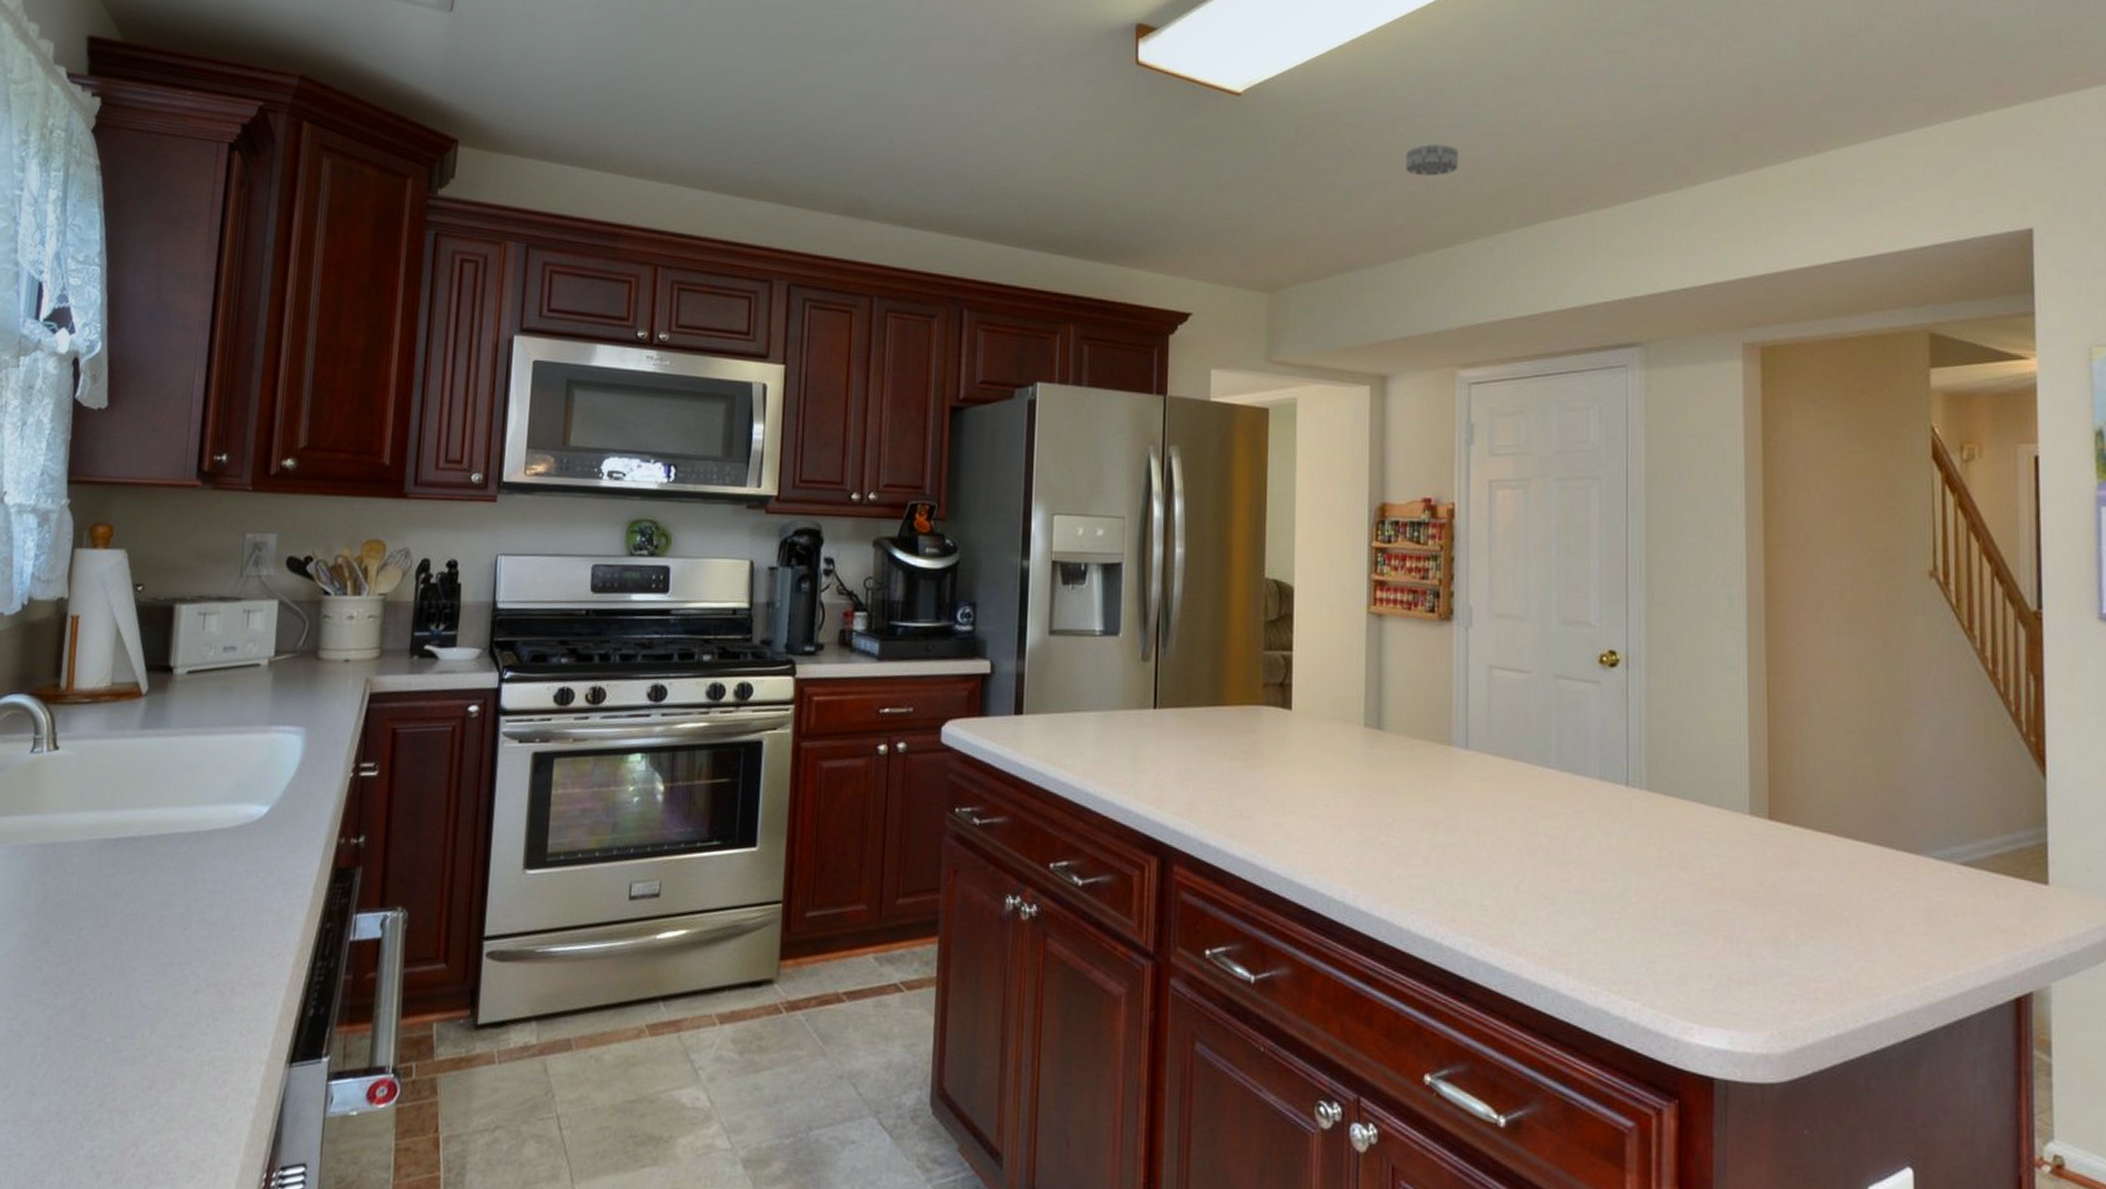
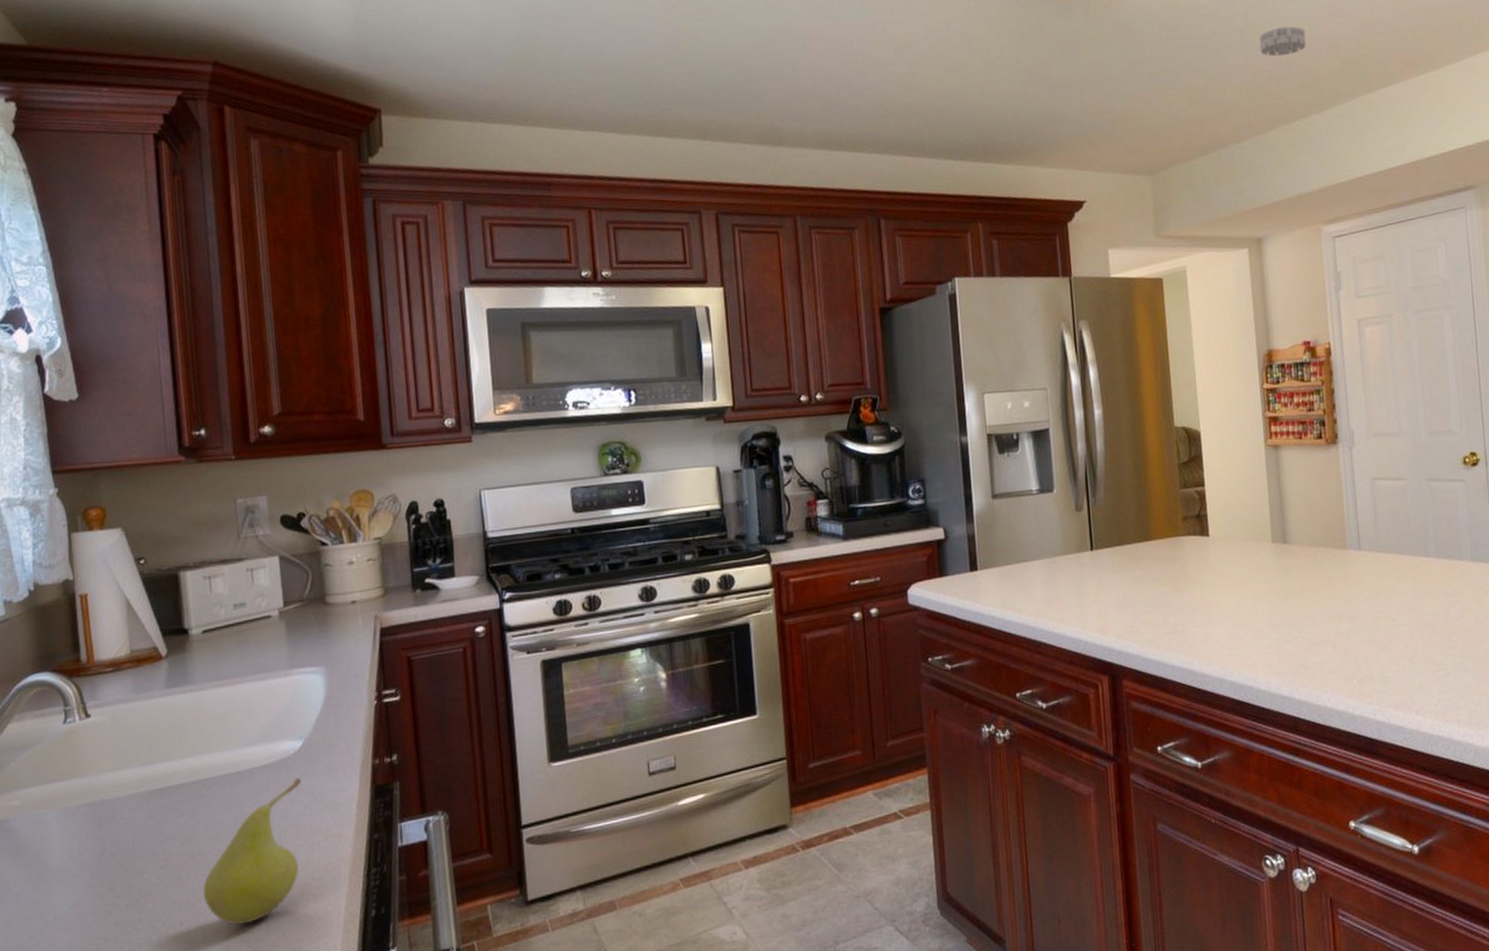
fruit: none [138,847,261,1004] -> present [203,777,302,925]

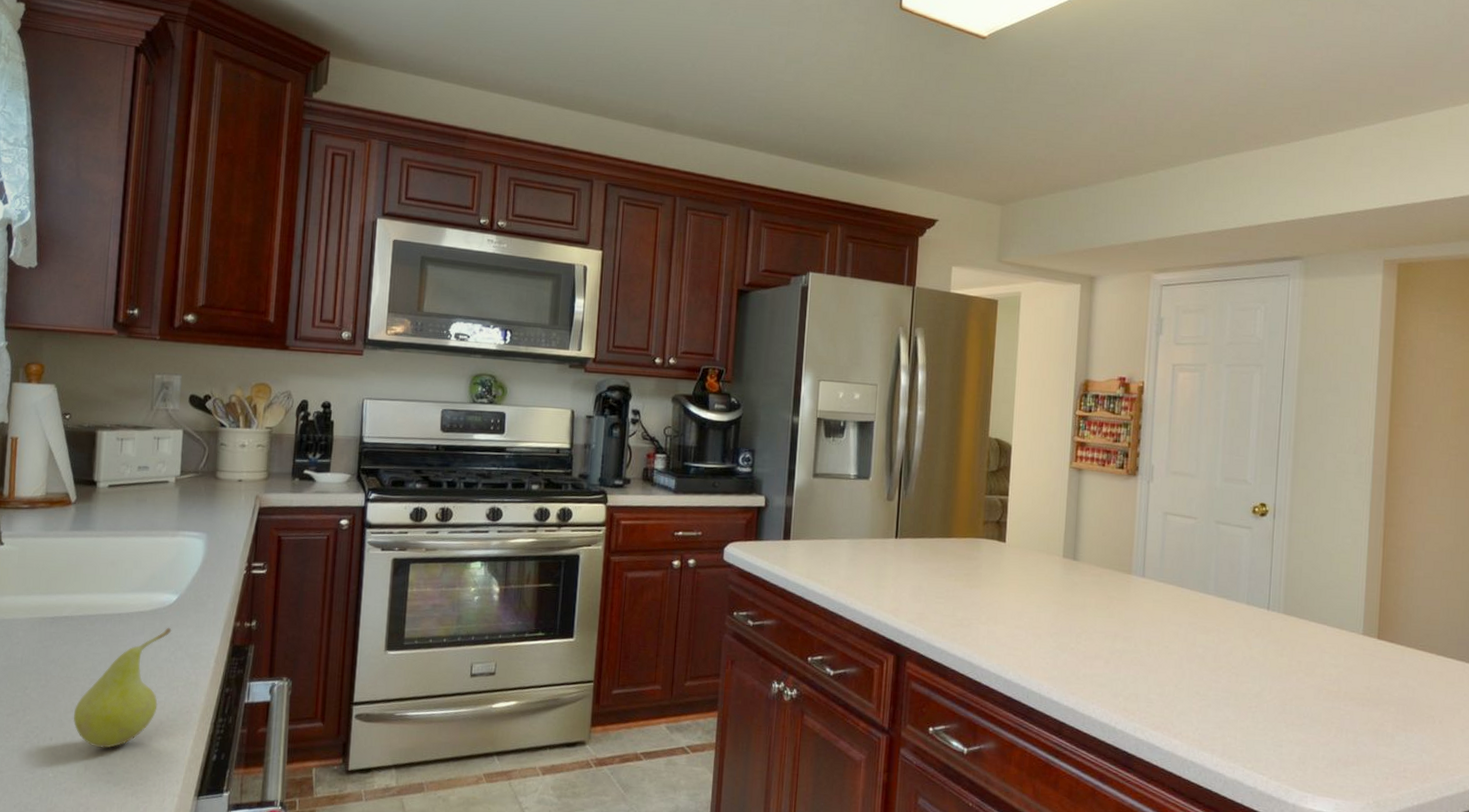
smoke detector: present [1259,26,1307,57] -> none [1118,86,1163,113]

